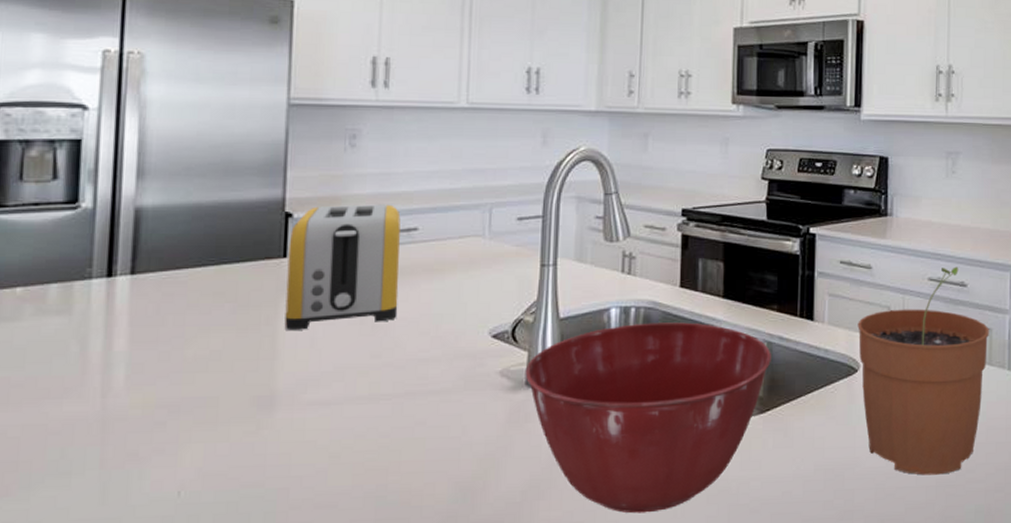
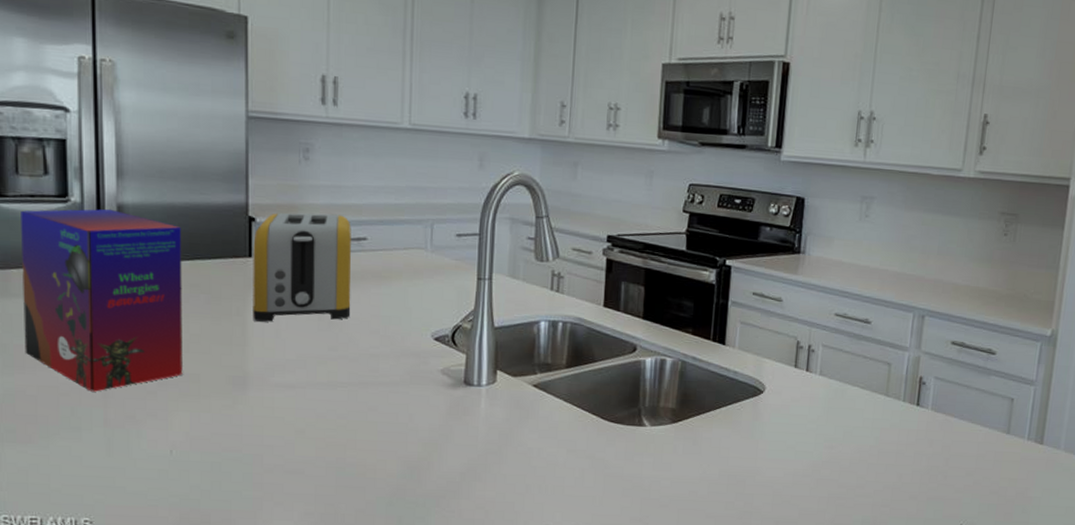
cereal box: none [10,213,208,427] -> present [21,209,183,392]
mixing bowl: present [525,322,771,514] -> none [463,336,685,499]
plant pot: present [857,266,989,475] -> none [765,304,889,488]

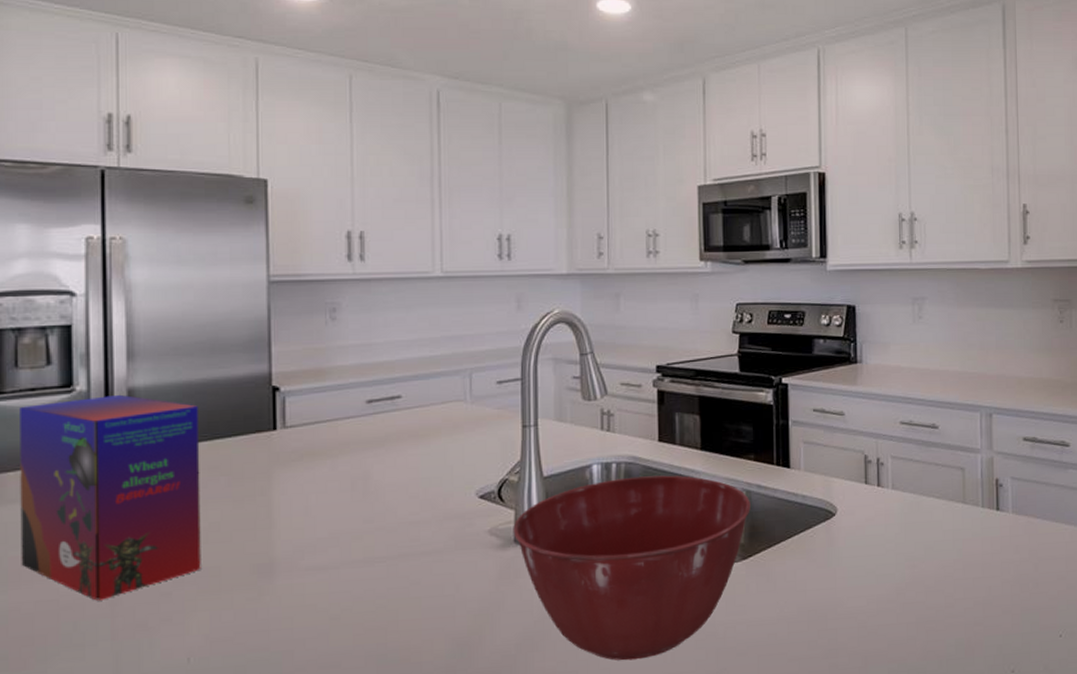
toaster: present [253,213,351,322] -> none [278,374,387,500]
mixing bowl: none [463,336,685,499] -> present [513,475,751,661]

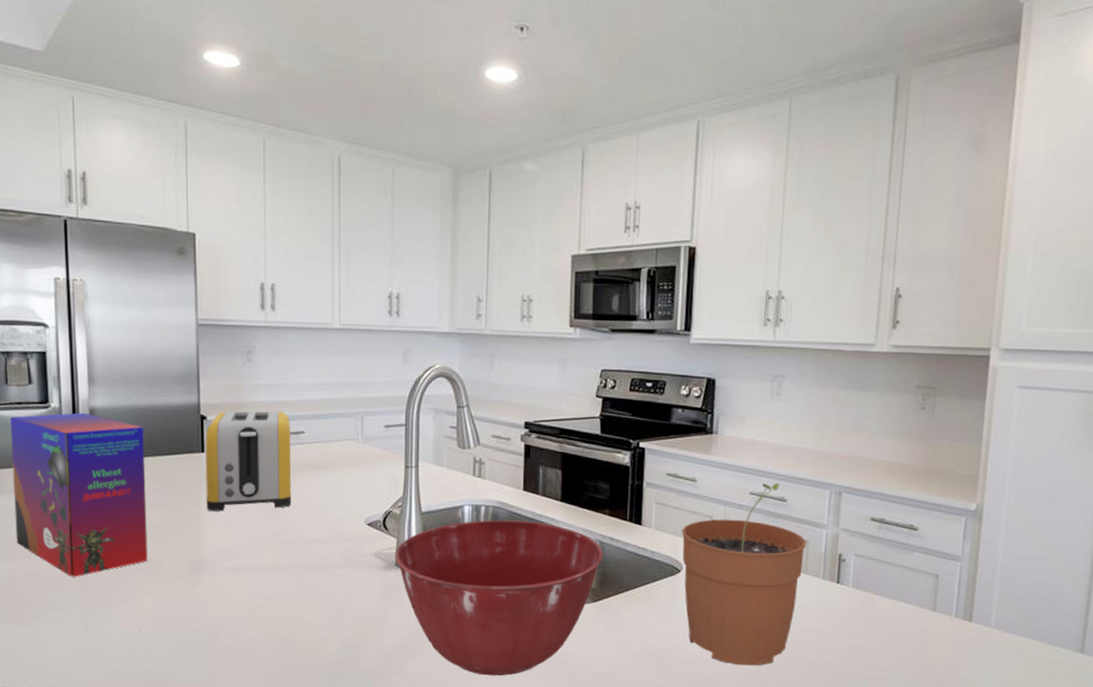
toaster: none [278,374,387,500] -> present [205,410,292,511]
plant pot: none [833,409,962,613] -> present [682,483,806,666]

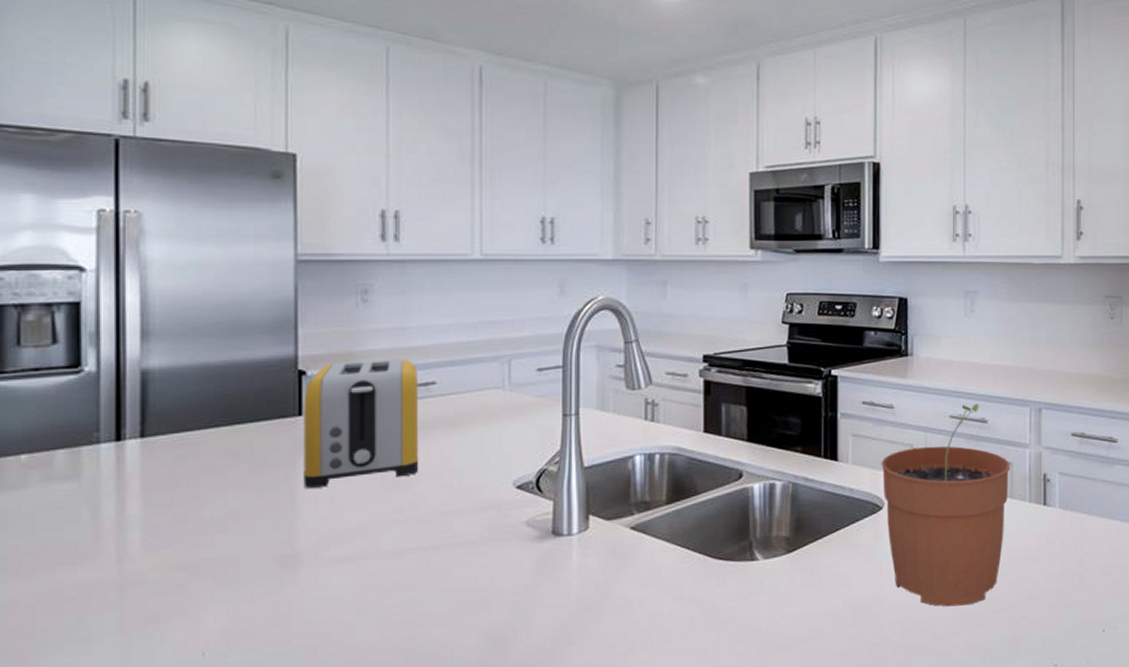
cereal box: present [10,412,148,577] -> none [21,376,219,592]
mixing bowl: present [395,520,603,676] -> none [551,467,797,655]

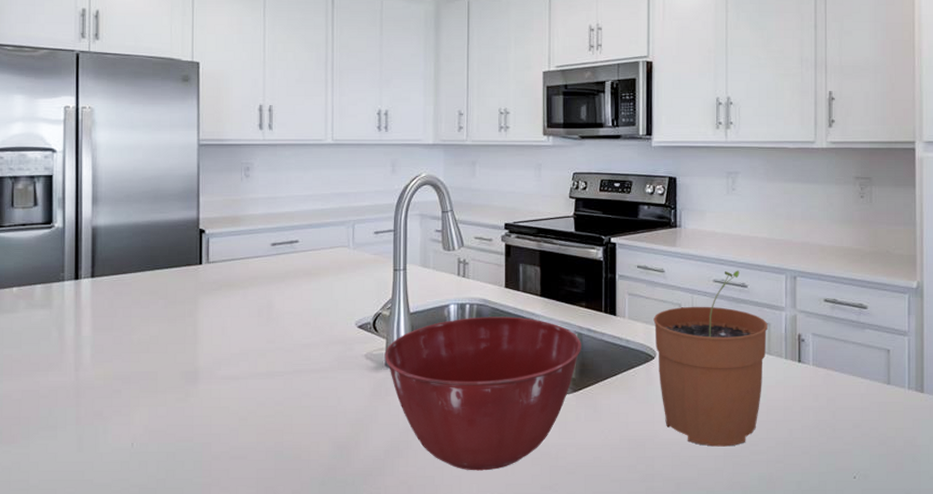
toaster: present [303,359,419,488] -> none [202,222,286,321]
mixing bowl: none [551,467,797,655] -> present [384,316,581,471]

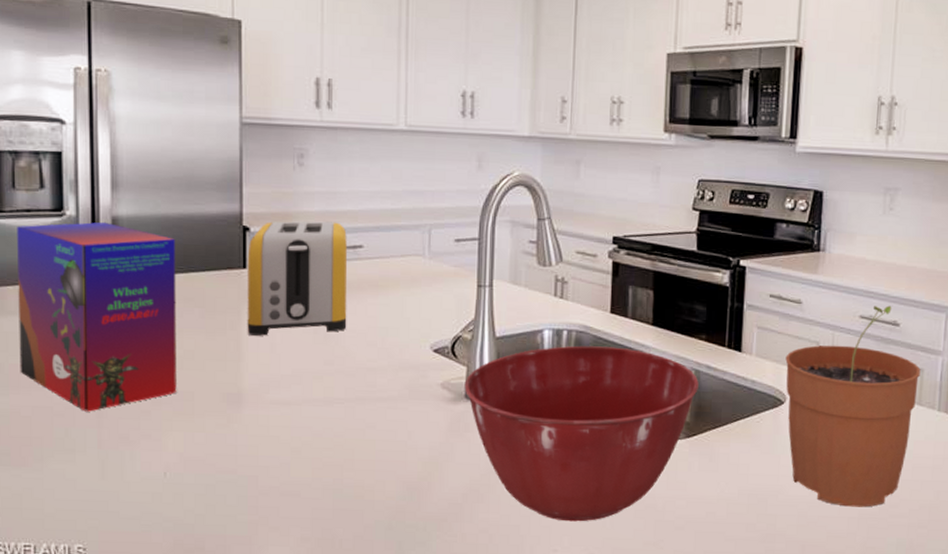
cereal box: none [12,231,145,393] -> present [17,222,177,412]
toaster: none [202,222,286,321] -> present [247,221,347,336]

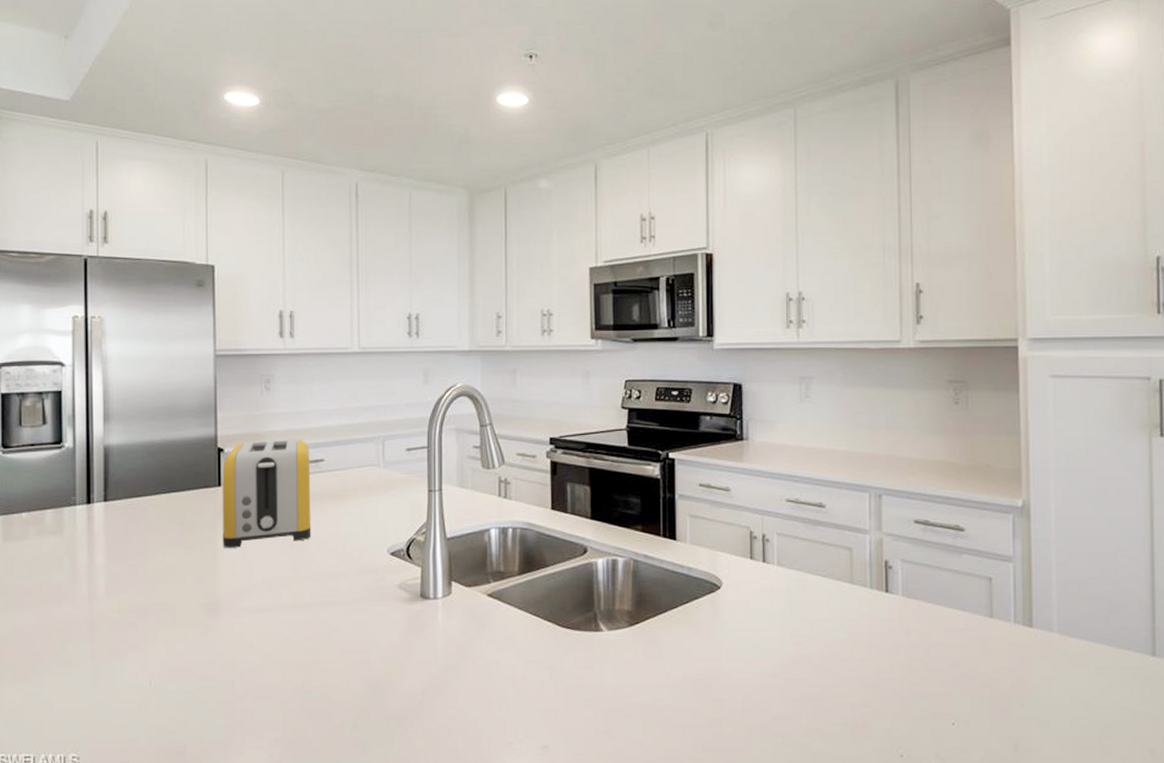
cereal box: present [17,222,177,412] -> none [23,451,161,627]
mixing bowl: present [464,345,699,522] -> none [420,542,638,714]
plant pot: present [785,305,921,507] -> none [718,488,850,688]

